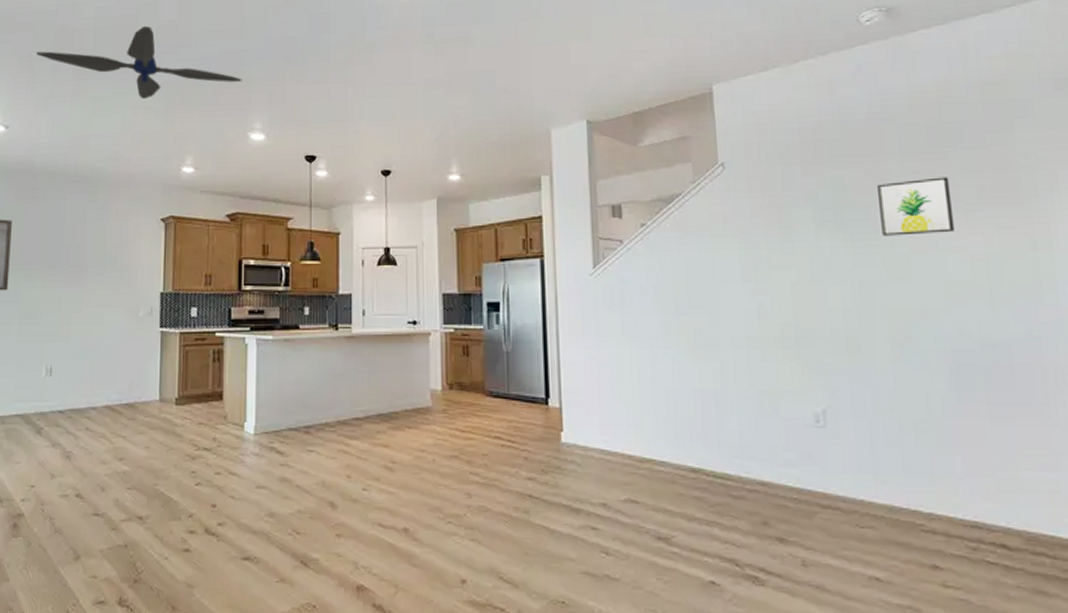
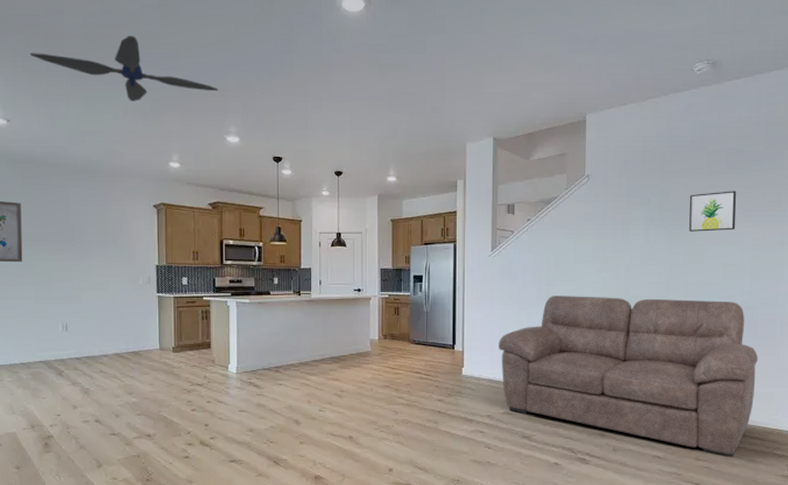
sofa: none [611,329,1028,586] -> present [499,296,758,458]

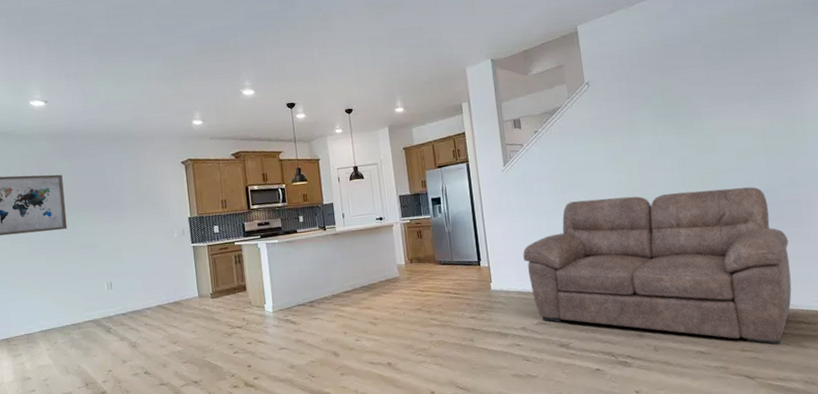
ceiling fan: present [30,35,219,101] -> none [61,12,231,70]
wall art: present [689,191,737,232] -> none [691,79,743,124]

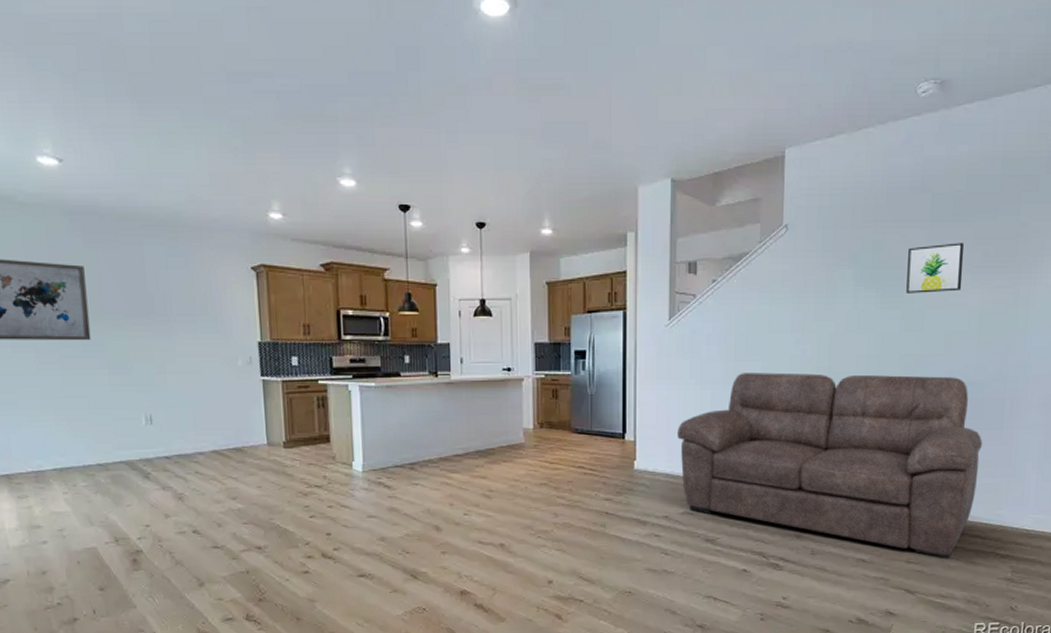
wall art: none [691,79,743,124] -> present [906,243,964,293]

